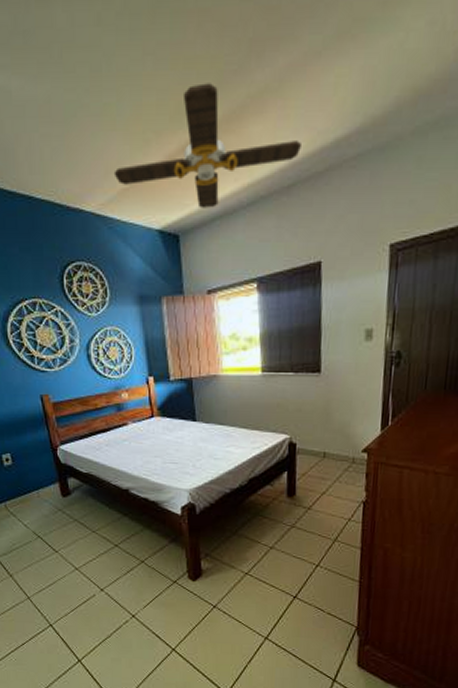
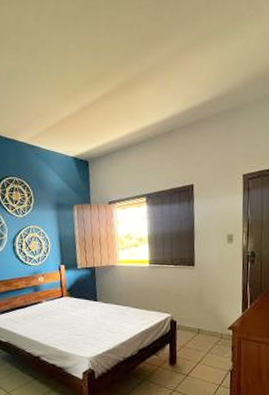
ceiling fan: present [113,83,301,208] -> none [42,61,178,144]

